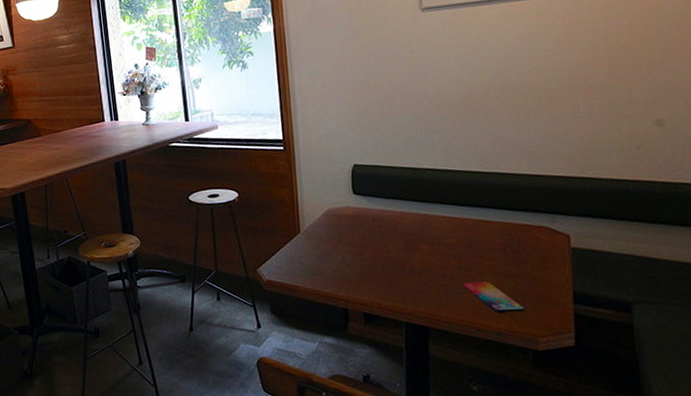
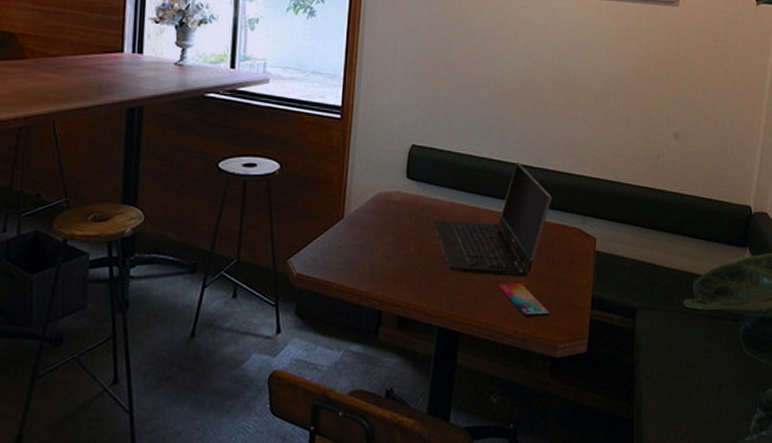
laptop computer: none [384,168,511,276] -> present [432,161,553,278]

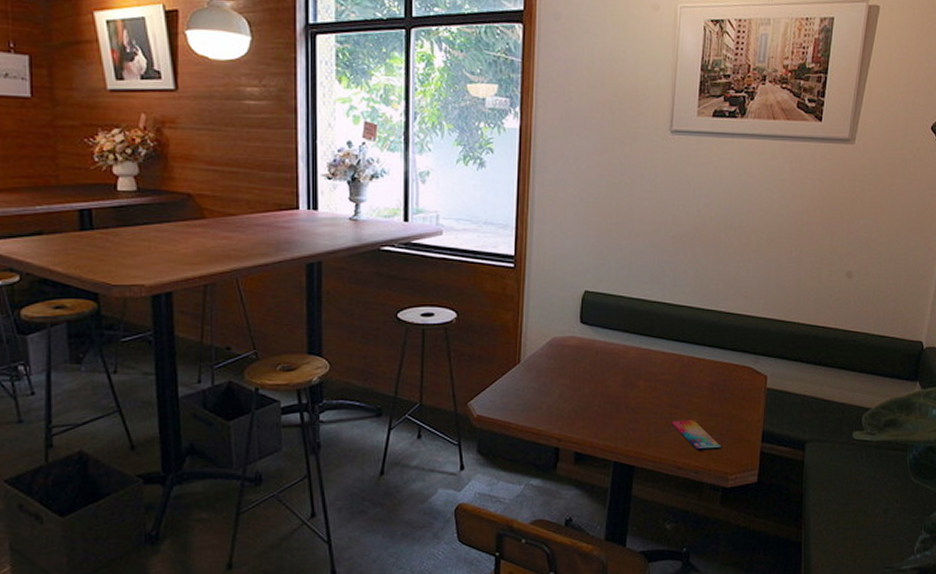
laptop computer: present [432,161,553,278] -> none [606,304,724,415]

